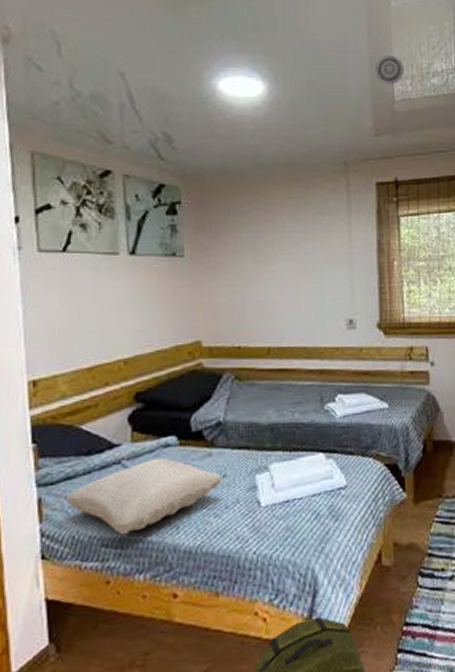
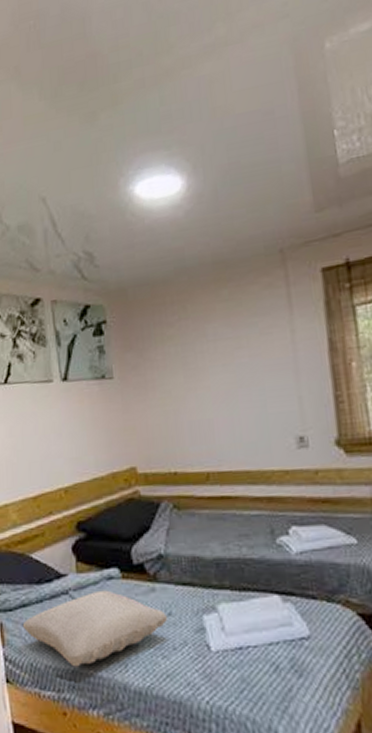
smoke detector: present [374,55,405,85] -> none [309,109,349,147]

